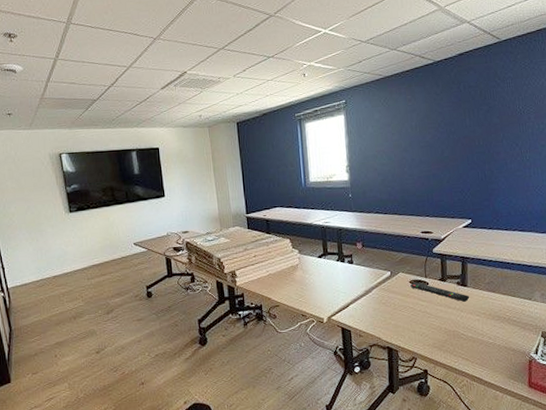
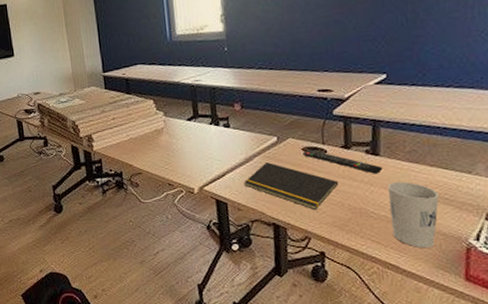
notepad: none [364,294,438,334] -> present [243,162,339,209]
cup: none [473,307,510,363] -> present [387,181,439,249]

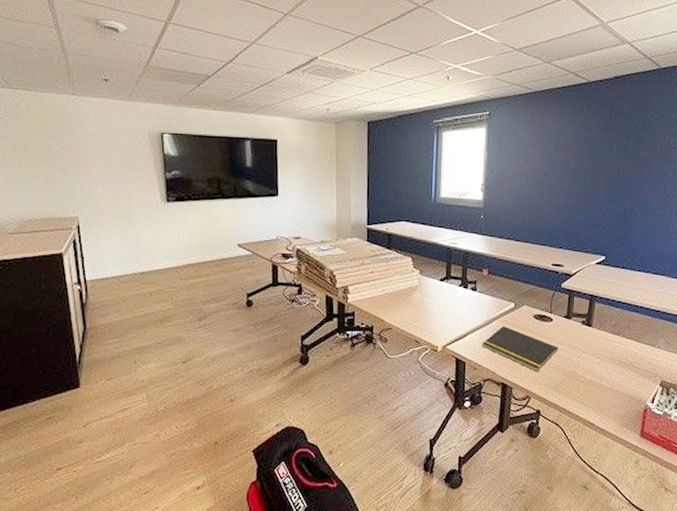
remote control: present [302,149,383,174] -> none [533,317,593,343]
cup: present [387,181,439,249] -> none [593,350,630,409]

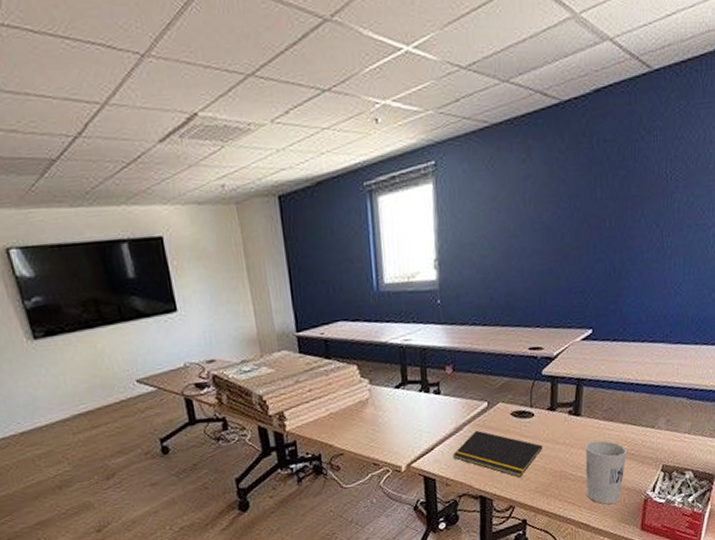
cup: none [593,350,630,409] -> present [585,440,627,505]

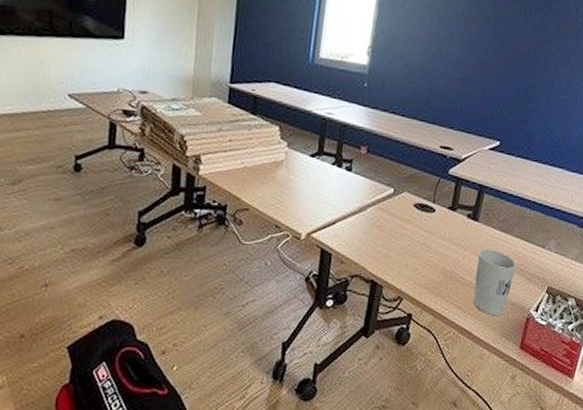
notepad: present [453,430,543,477] -> none [352,215,439,269]

